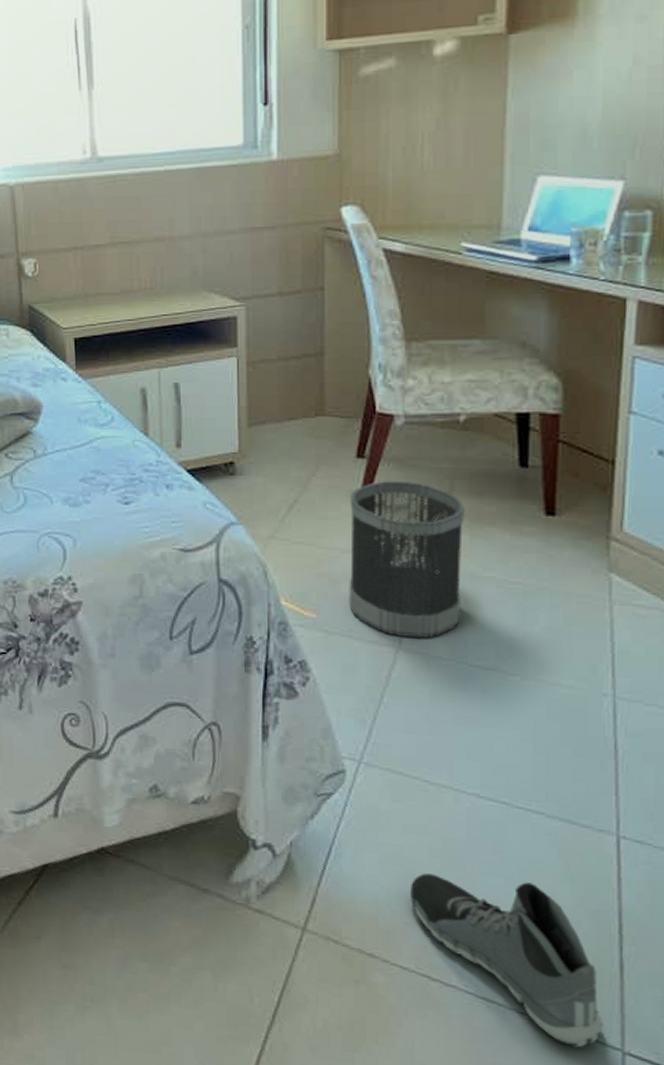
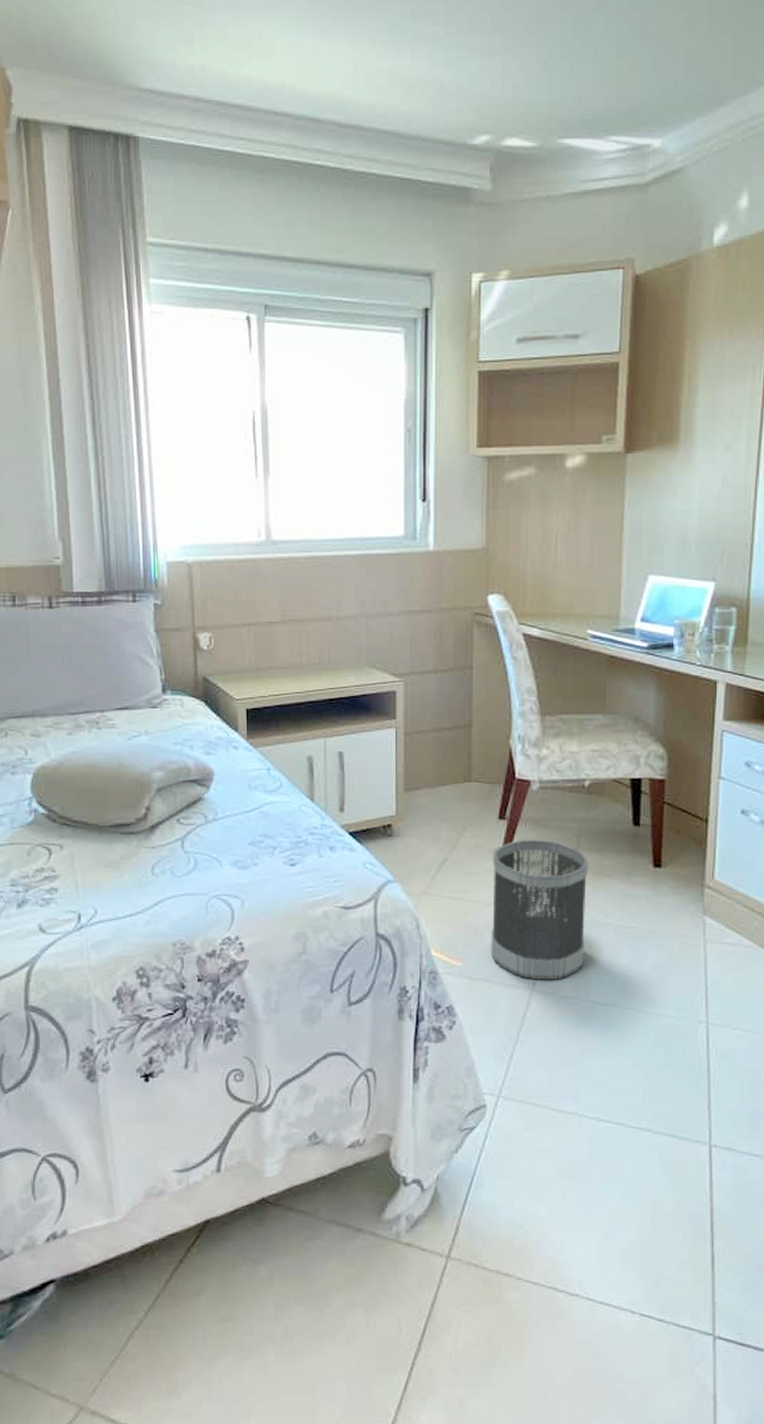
sneaker: present [411,873,604,1048] -> none [541,1193,699,1338]

